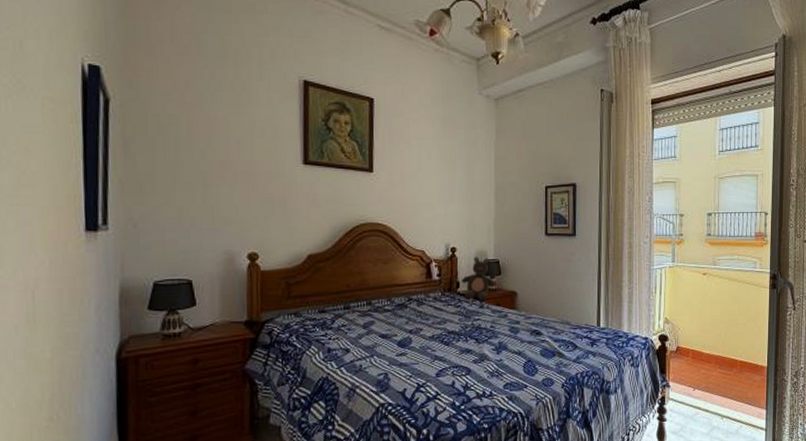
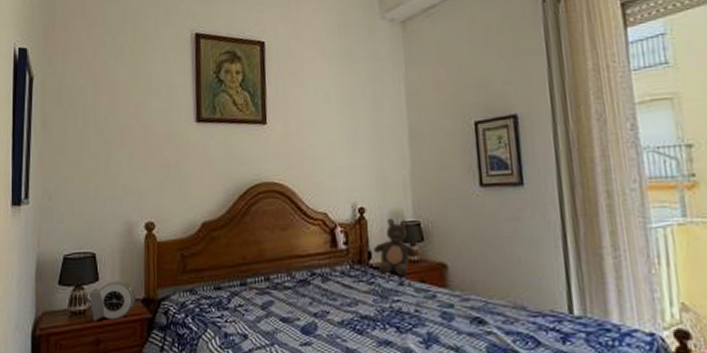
alarm clock: none [184,305,238,343] -> present [89,280,137,322]

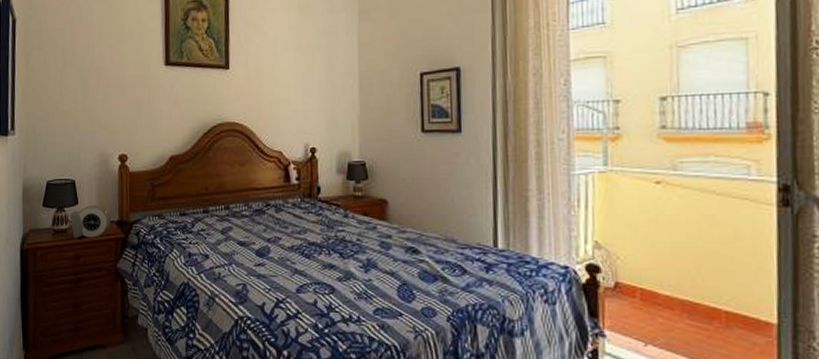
teddy bear: present [374,218,417,277] -> none [323,158,361,210]

